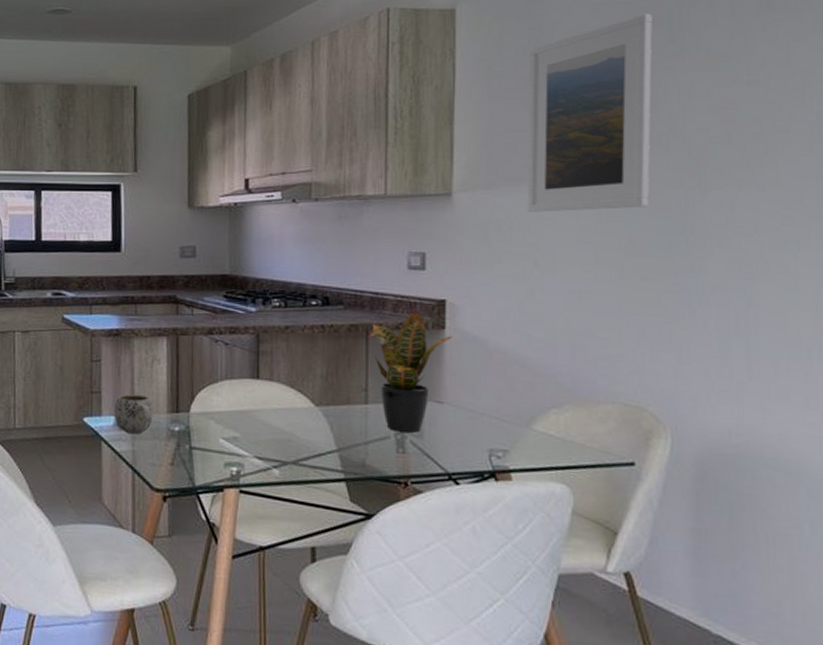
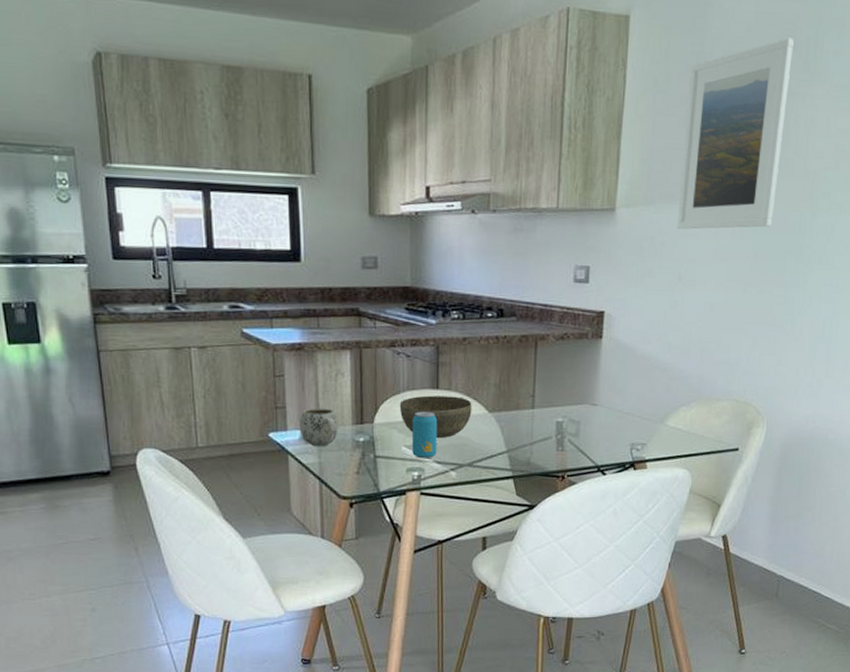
bowl: none [217,385,296,432] -> present [399,395,472,439]
beverage can: none [230,401,259,454] -> present [411,411,438,459]
potted plant: present [367,310,452,433] -> none [536,321,607,432]

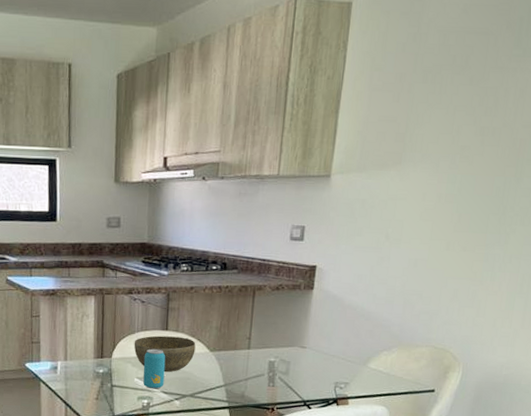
mug: present [299,408,338,446] -> none [50,343,82,376]
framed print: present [676,37,794,230] -> none [386,17,507,194]

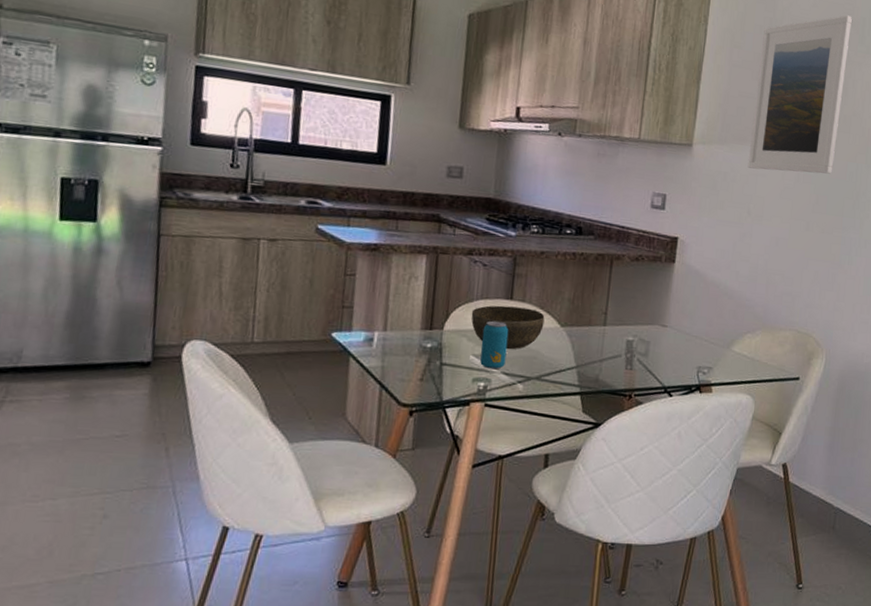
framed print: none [386,17,507,194] -> present [747,15,852,174]

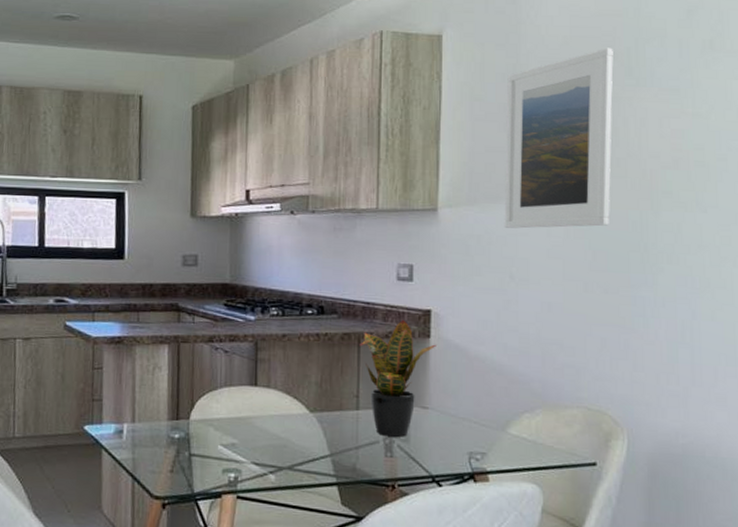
bowl: present [471,305,545,350] -> none [216,392,292,439]
beverage can: present [480,320,509,370] -> none [228,408,256,460]
potted plant: none [611,244,680,352] -> present [359,319,436,437]

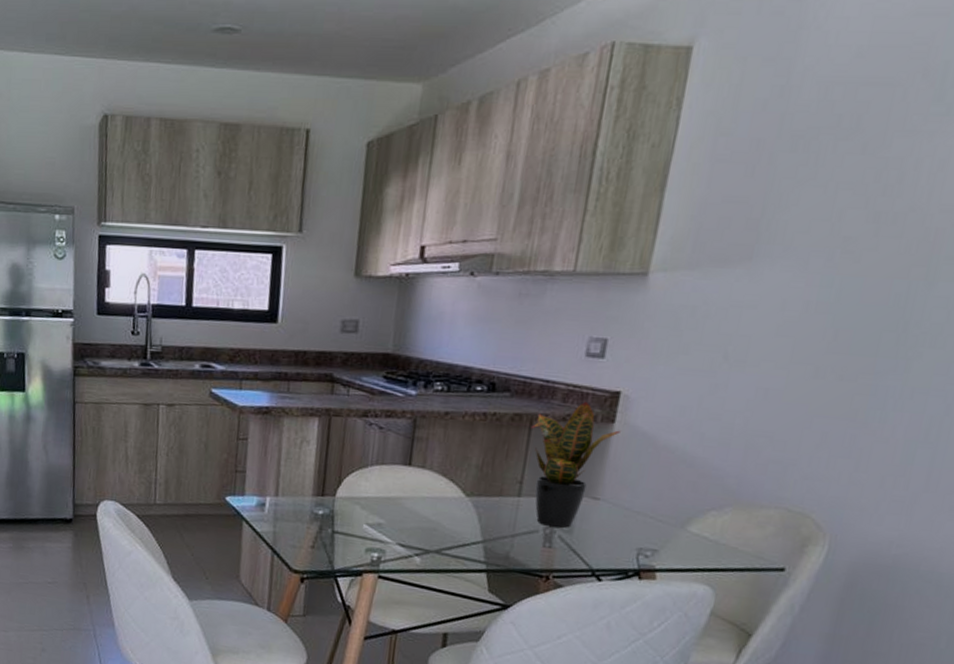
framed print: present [504,47,613,229] -> none [728,61,925,300]

